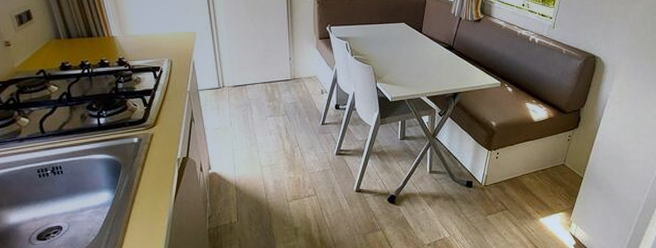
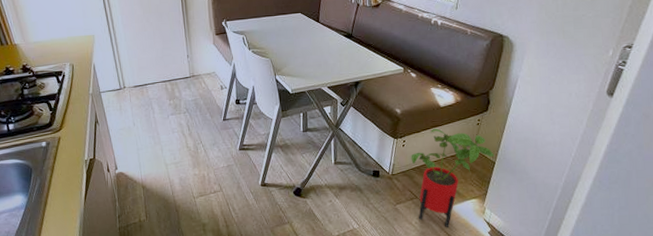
house plant: none [503,143,582,240] -> present [411,129,494,228]

